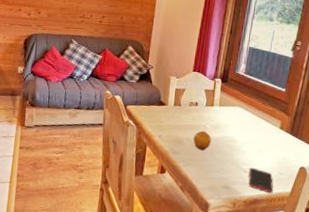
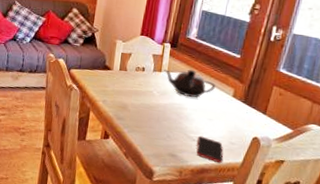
fruit: present [193,130,211,151] -> none [139,97,158,117]
teapot: none [216,103,264,131] -> present [164,69,215,99]

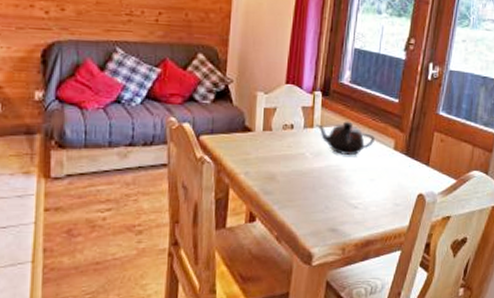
cell phone: present [196,136,224,164] -> none [359,201,389,231]

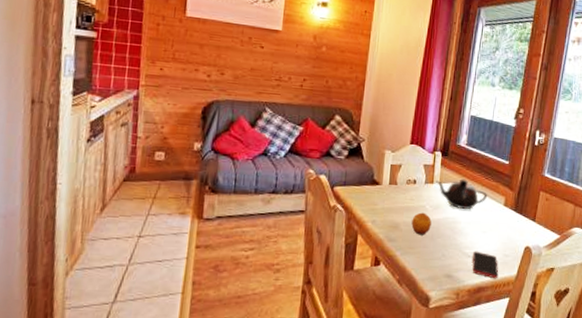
fruit: none [290,161,312,186] -> present [411,212,432,235]
cell phone: none [359,201,389,231] -> present [472,251,499,279]

